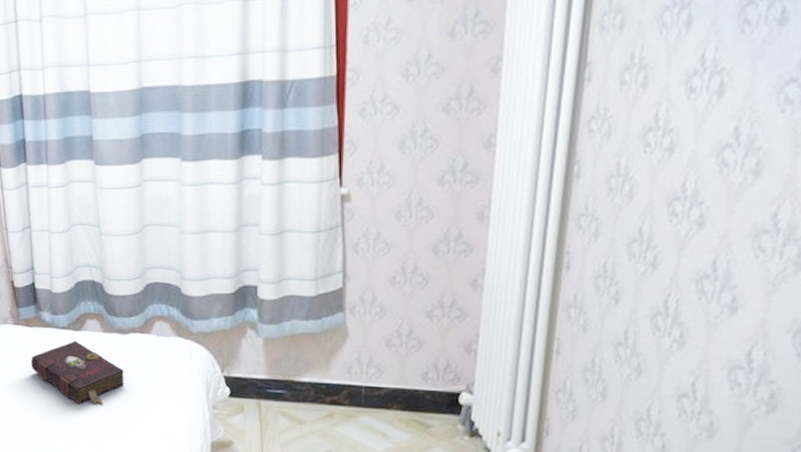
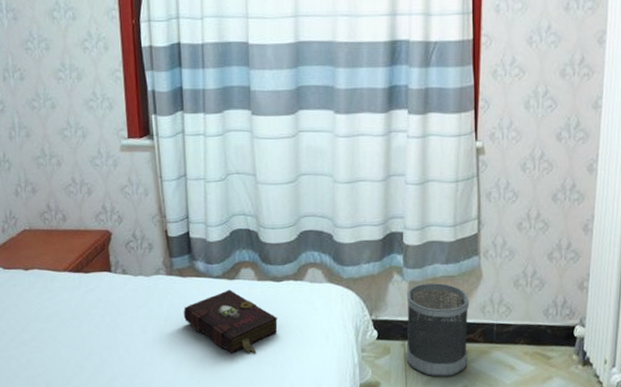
wastebasket: none [261,339,334,441] -> present [405,282,470,378]

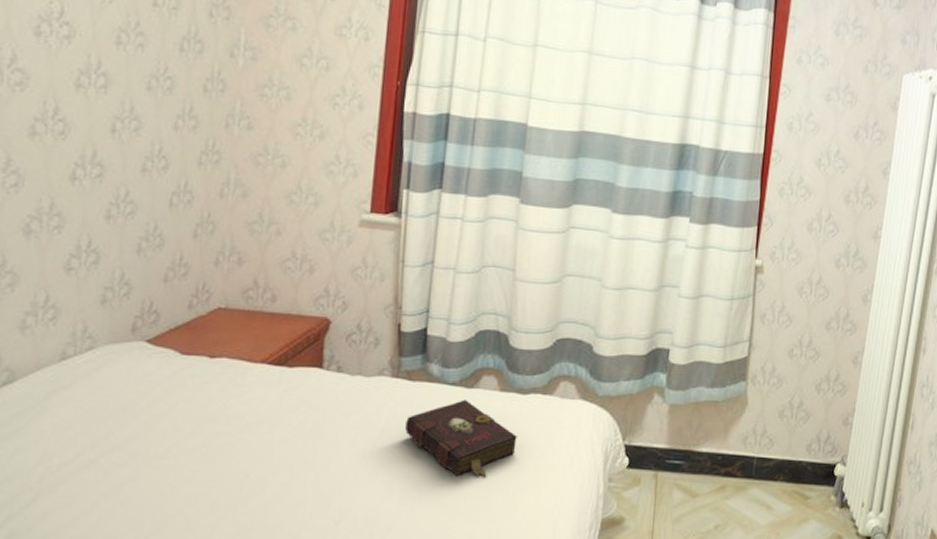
wastebasket: present [405,282,470,378] -> none [657,407,732,516]

